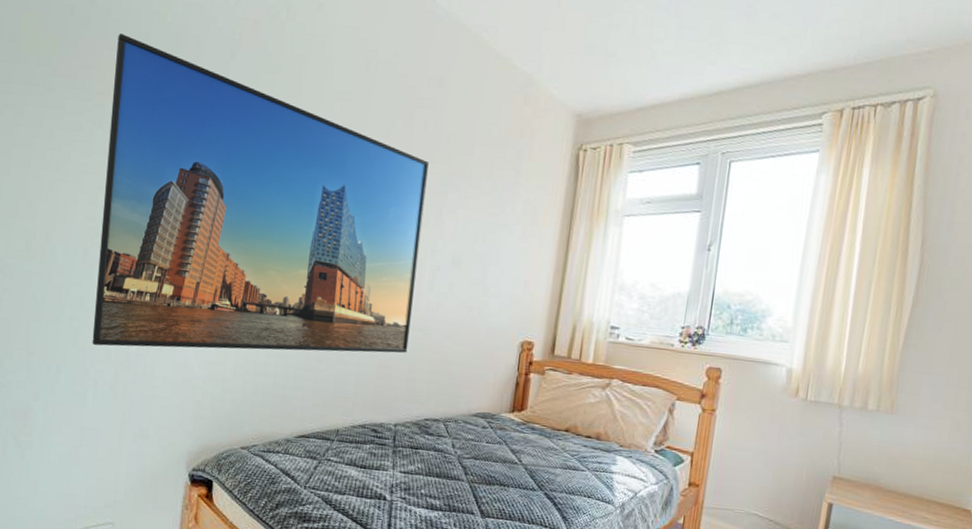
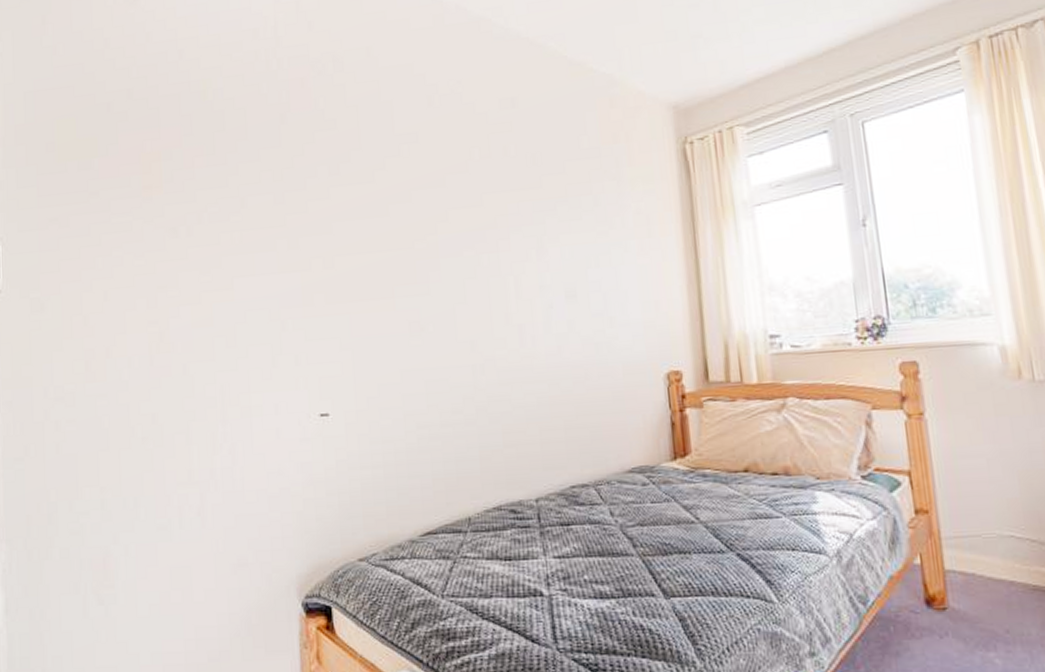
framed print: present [92,33,429,353] -> none [159,121,534,466]

